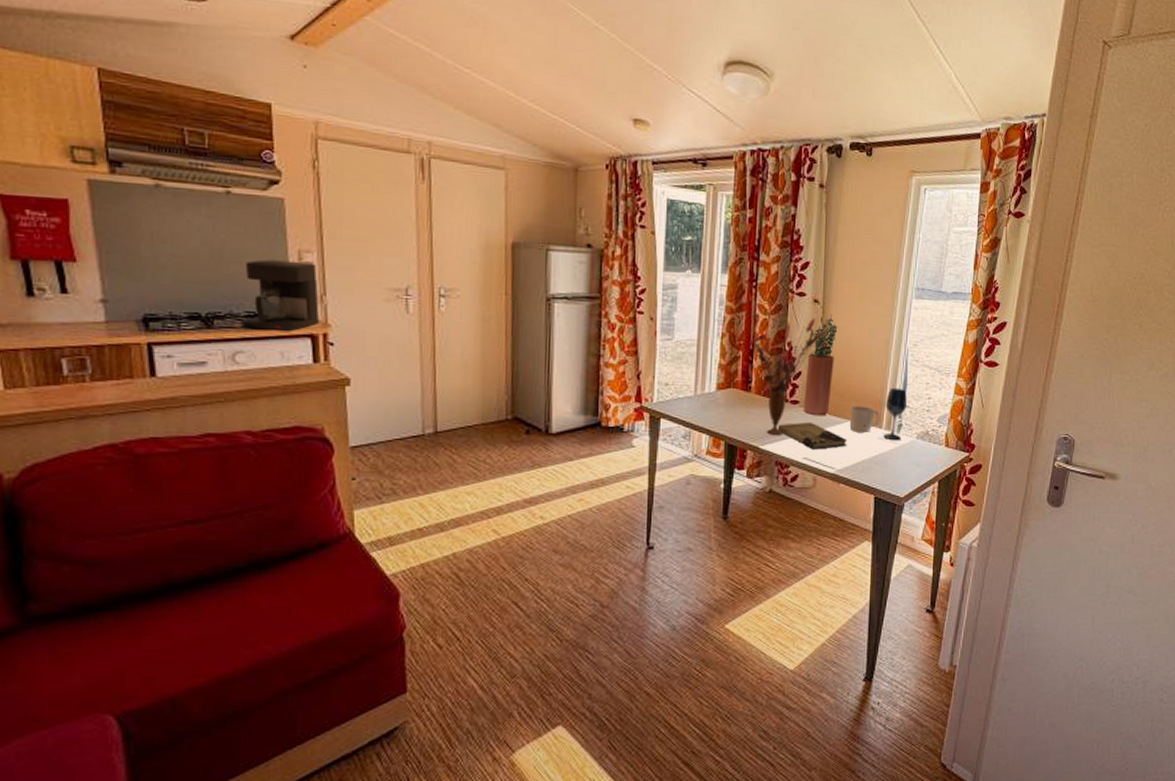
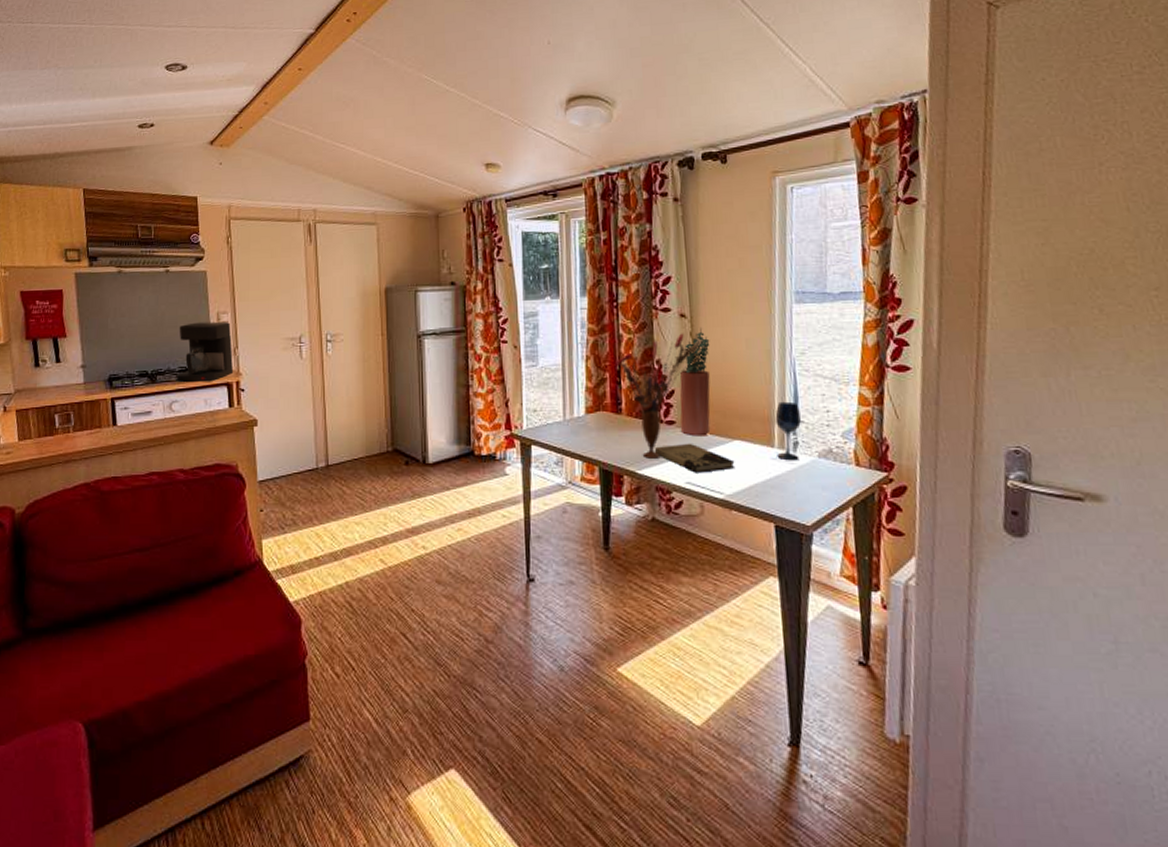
mug: present [849,406,880,434] -> none [734,423,771,454]

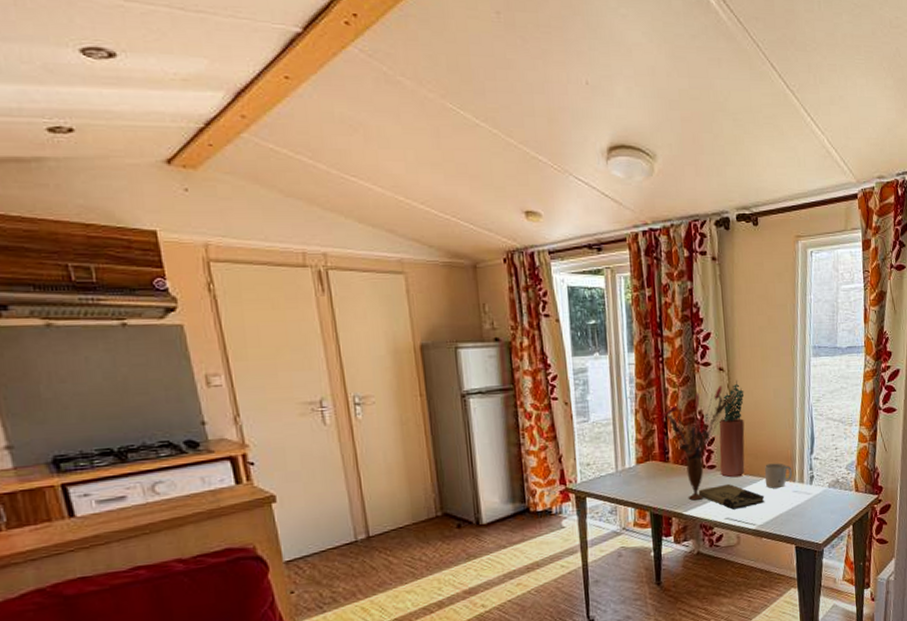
coffee maker: present [176,321,234,382] -> none [152,385,238,459]
mug: none [734,423,771,454] -> present [764,463,793,489]
wineglass: present [775,401,801,461] -> none [796,442,816,492]

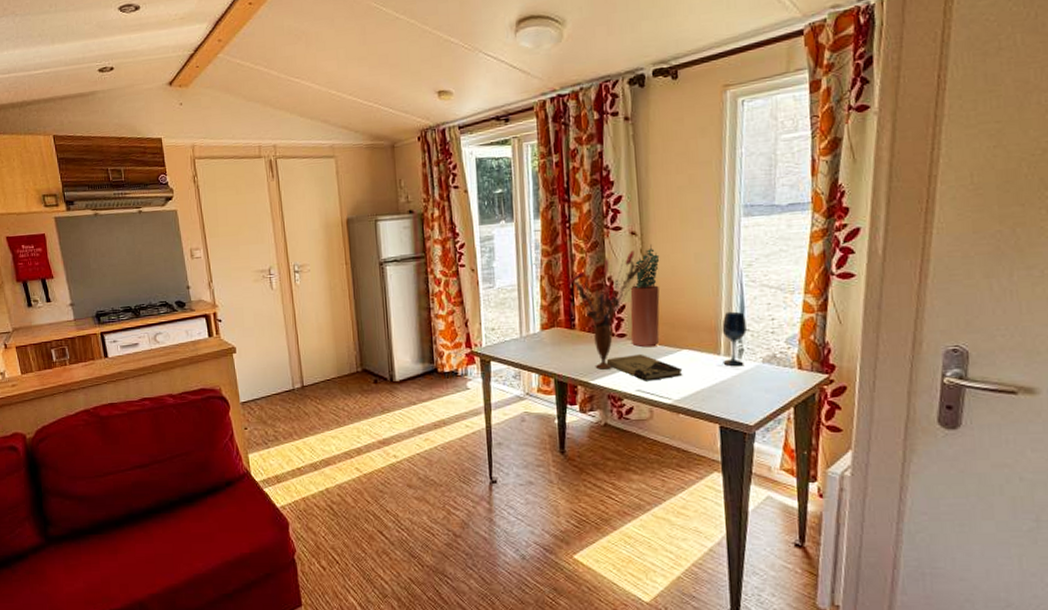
mug: present [764,463,793,489] -> none [682,333,717,362]
wineglass: none [796,442,816,492] -> present [721,311,747,367]

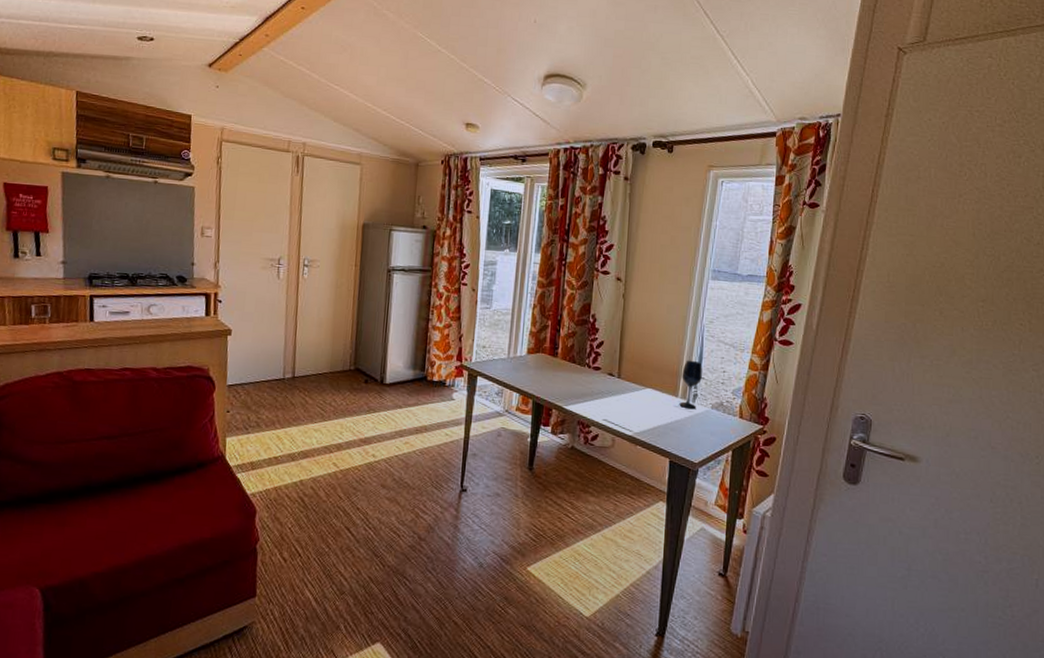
bouquet: present [569,250,652,370] -> none [558,294,631,397]
book: present [606,353,683,381] -> none [580,386,645,413]
vase: present [630,245,660,348] -> none [604,291,638,383]

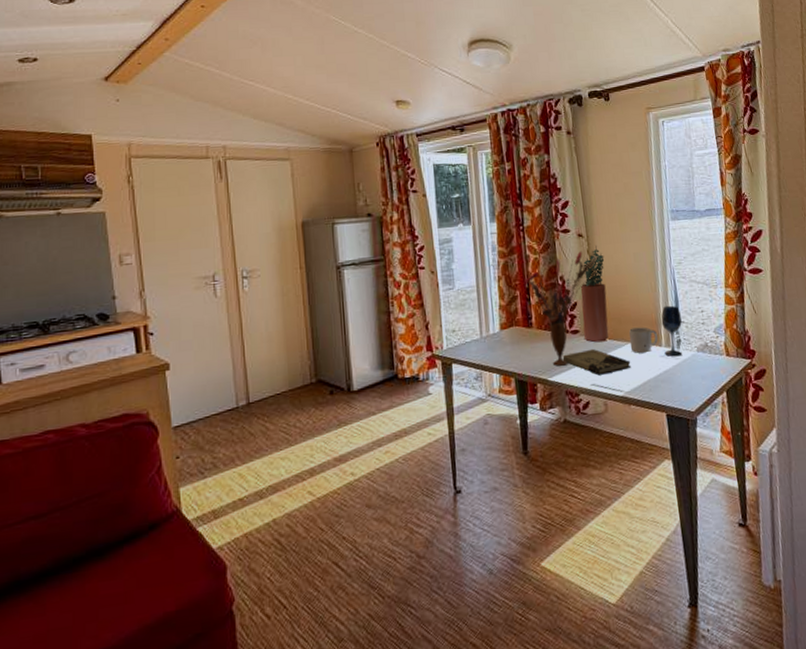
bouquet: none [558,294,631,397] -> present [524,251,599,366]
book: none [580,386,645,413] -> present [562,348,632,375]
vase: none [604,291,638,383] -> present [580,246,609,343]
mug: none [647,375,676,401] -> present [629,327,659,354]

